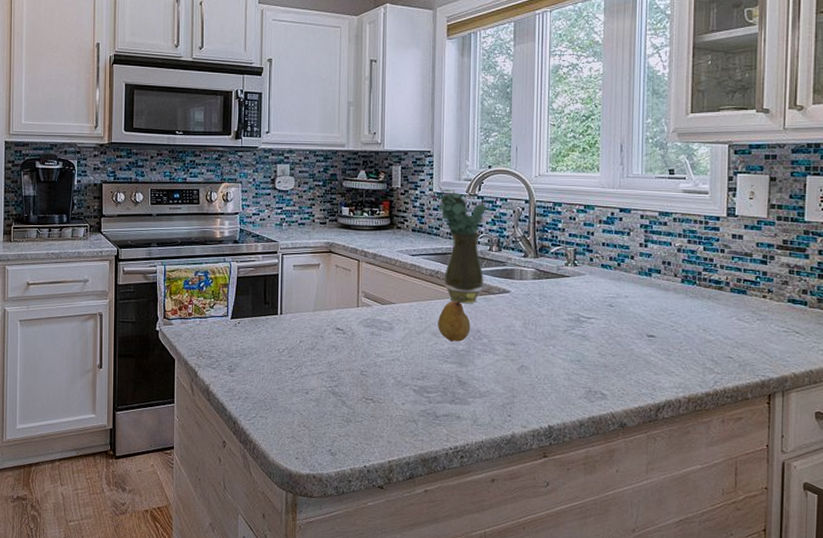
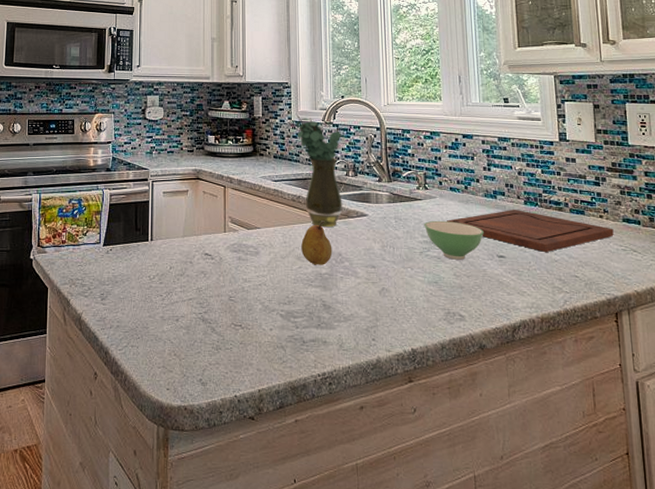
bowl: none [570,298,635,339] -> present [424,220,485,260]
cutting board: none [594,288,777,332] -> present [446,210,614,252]

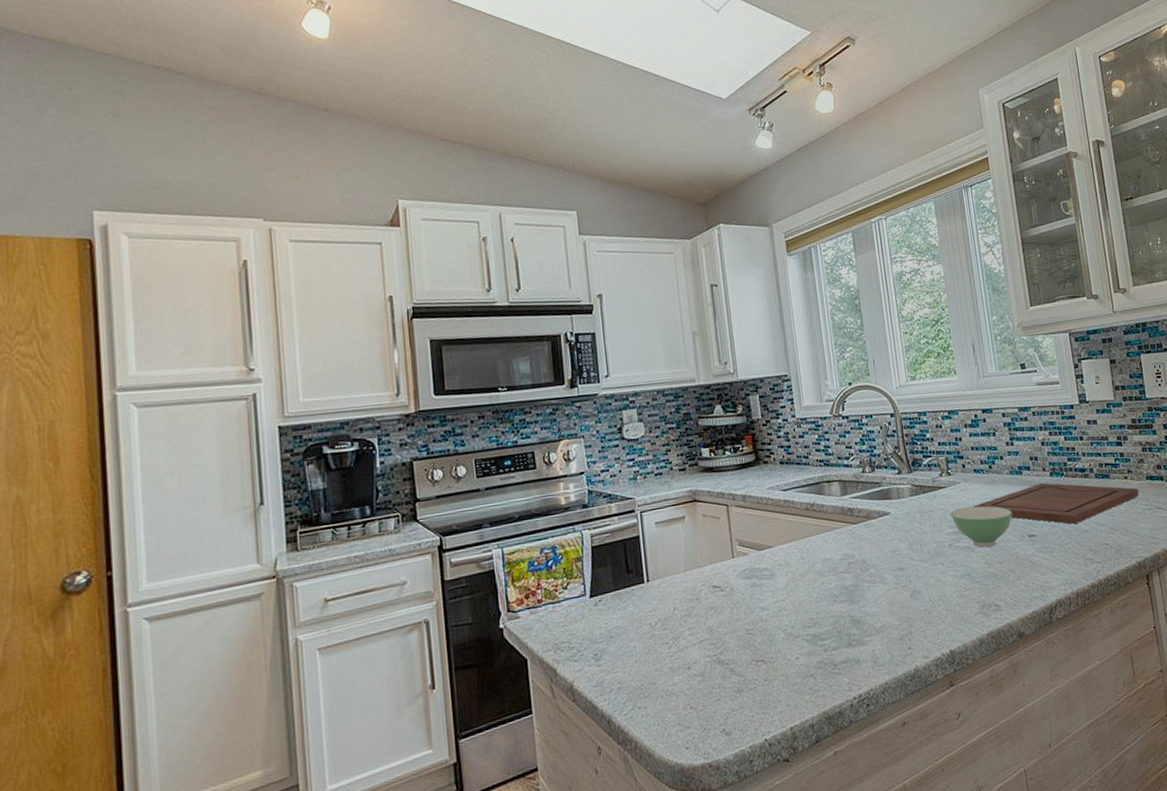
vase: present [296,114,343,227] -> none [800,410,863,534]
fruit: present [301,221,333,265] -> none [821,527,856,579]

